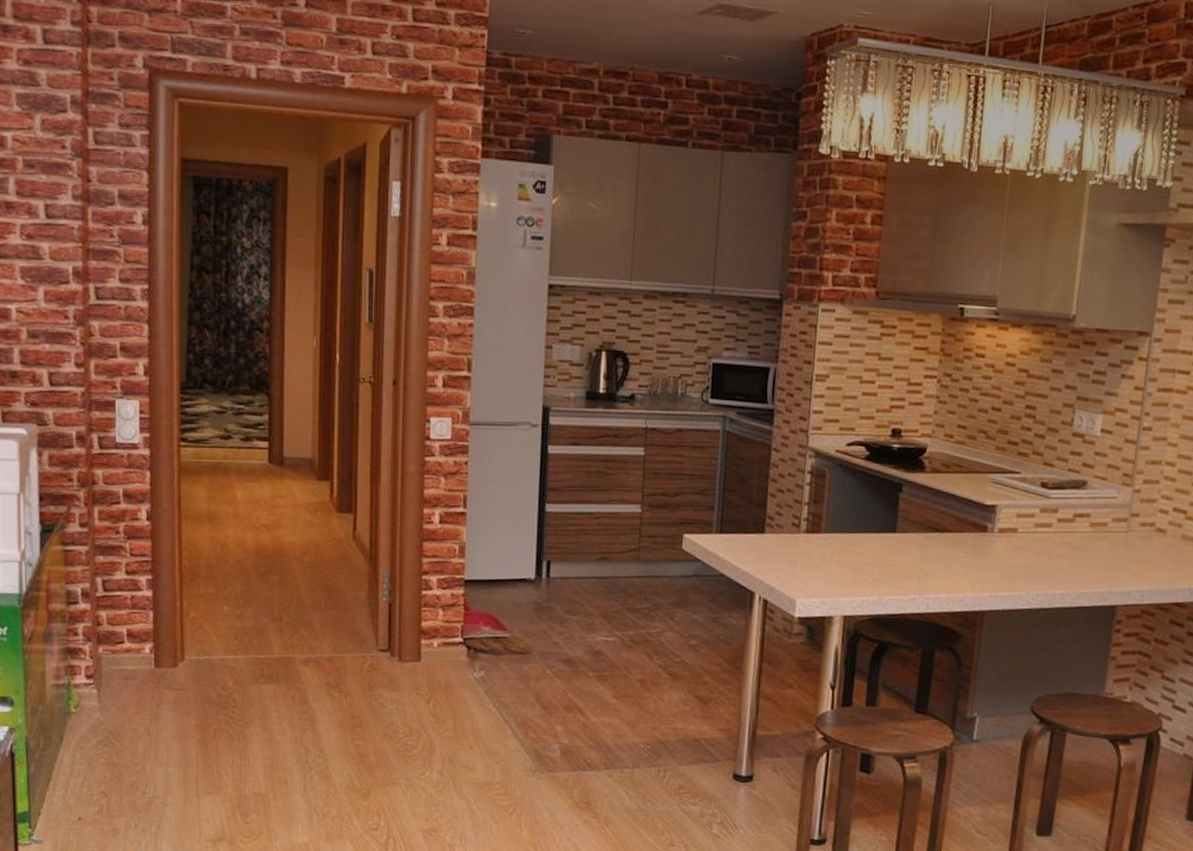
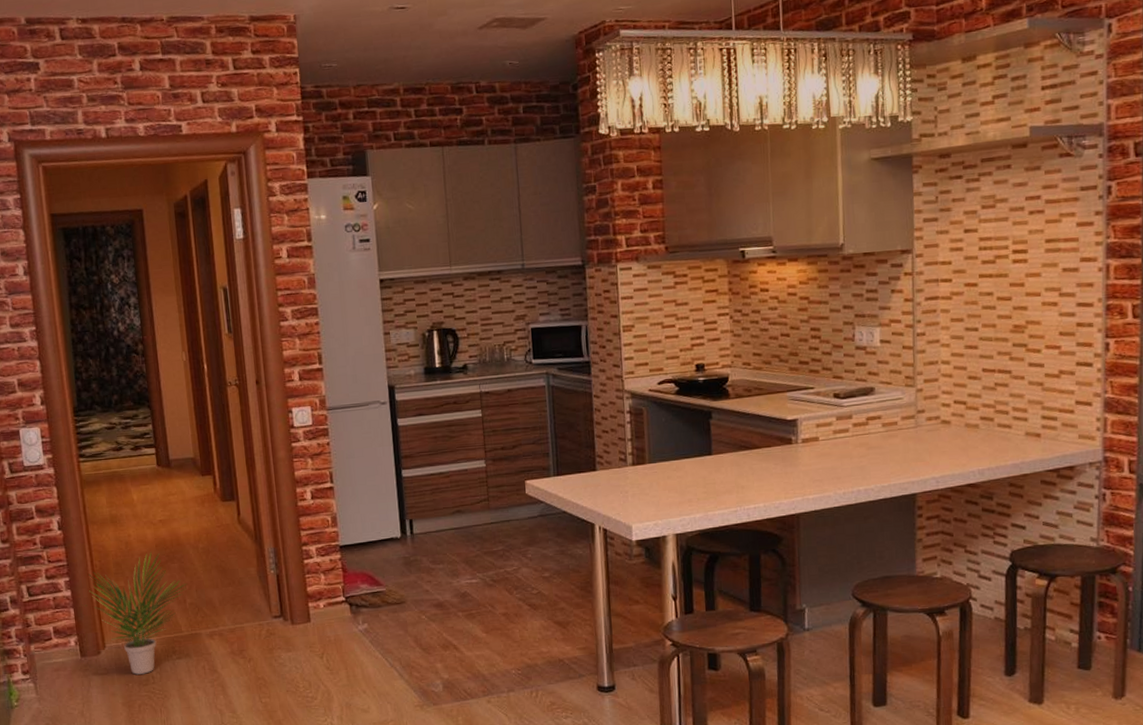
potted plant: none [163,559,286,696] -> present [82,552,187,675]

